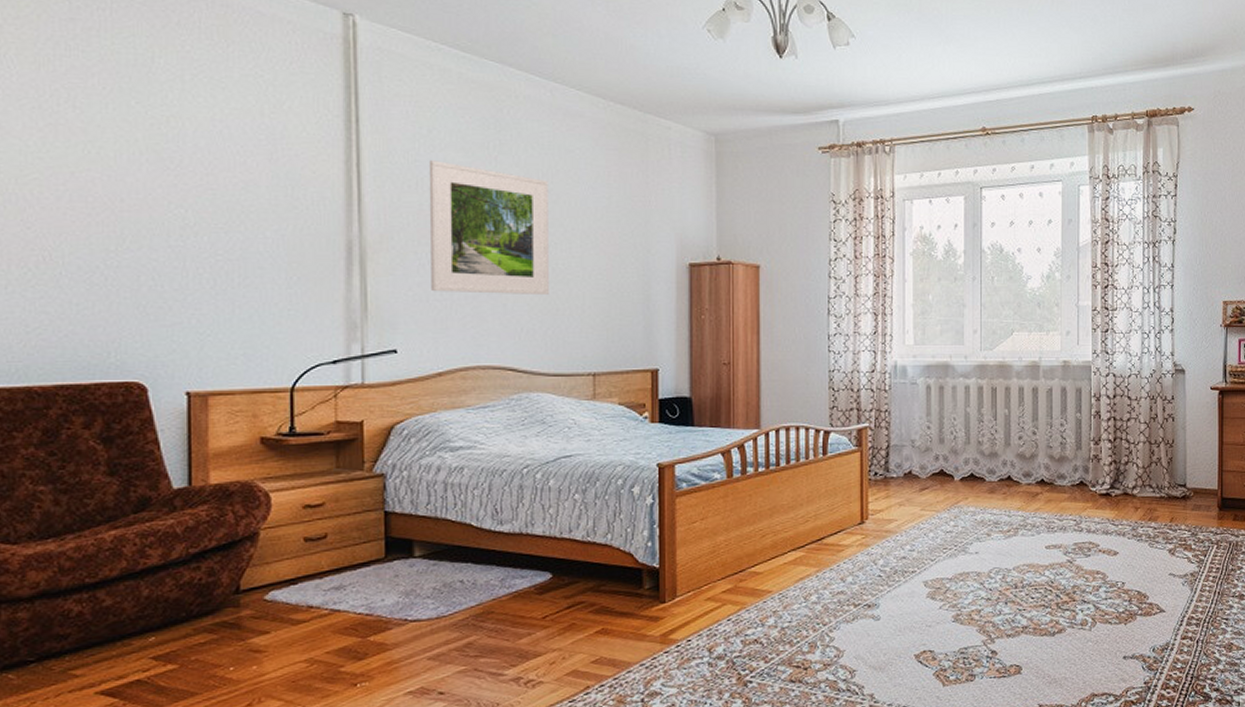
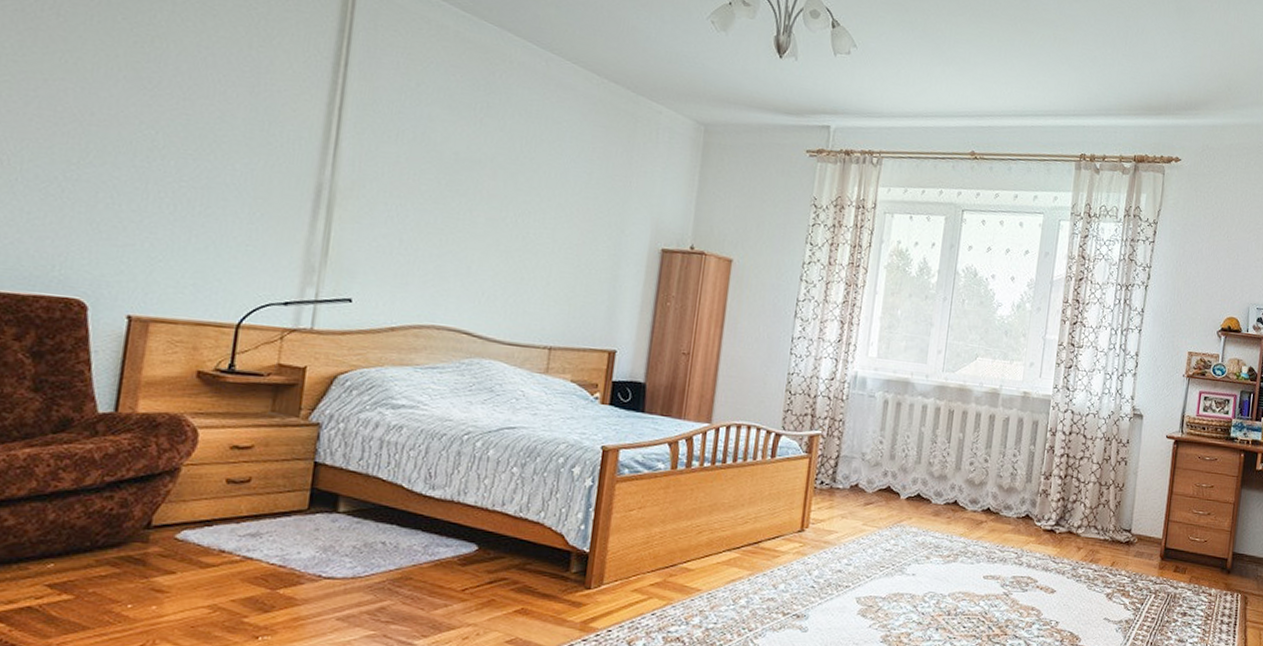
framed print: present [428,160,549,294] -> none [396,114,531,262]

